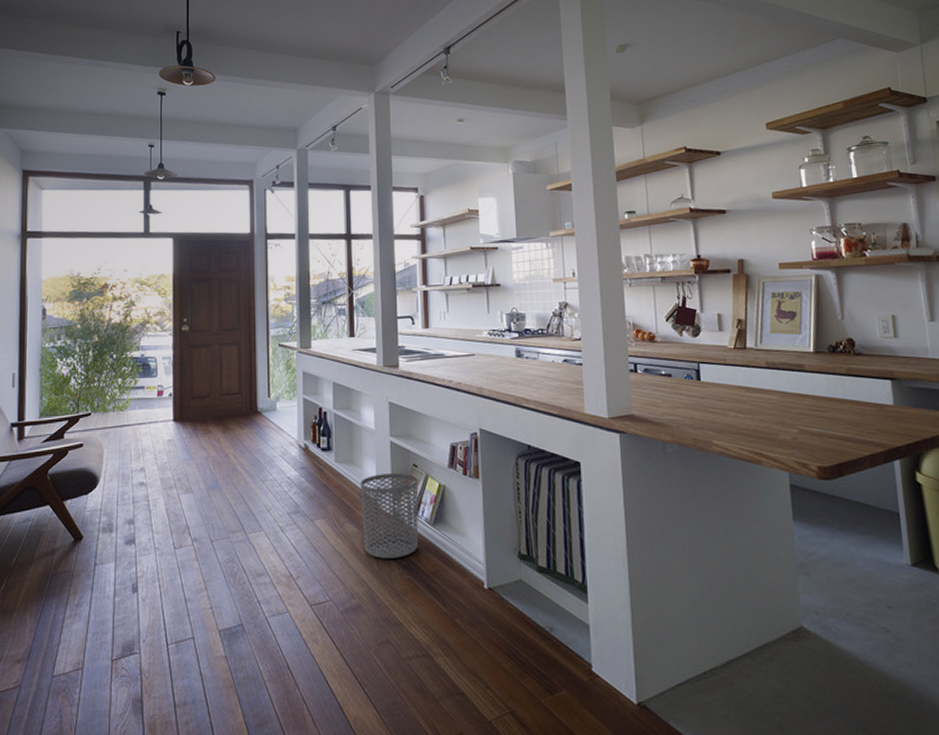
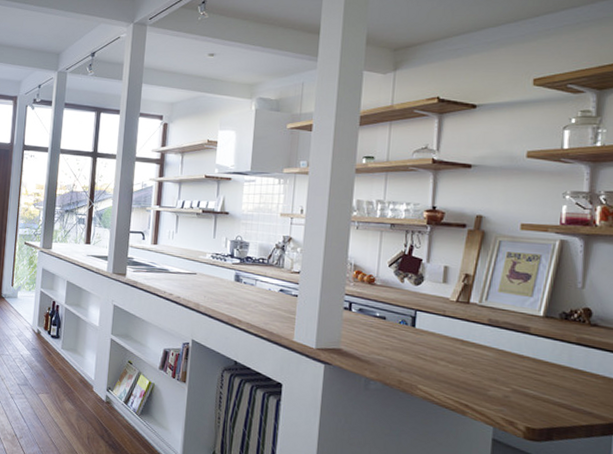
waste bin: present [360,473,419,559] -> none [78,364,132,438]

